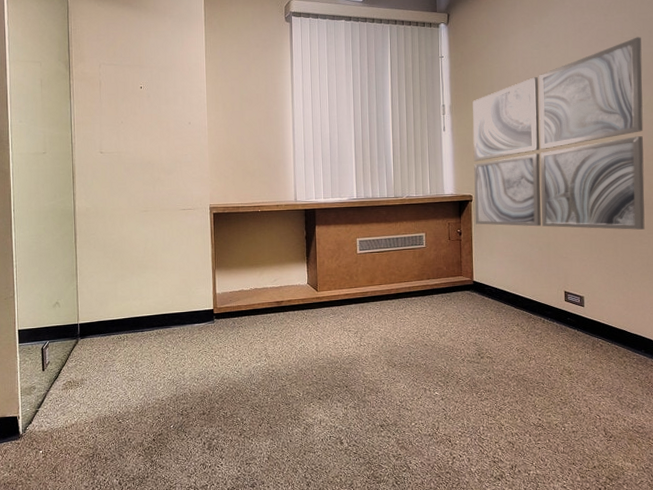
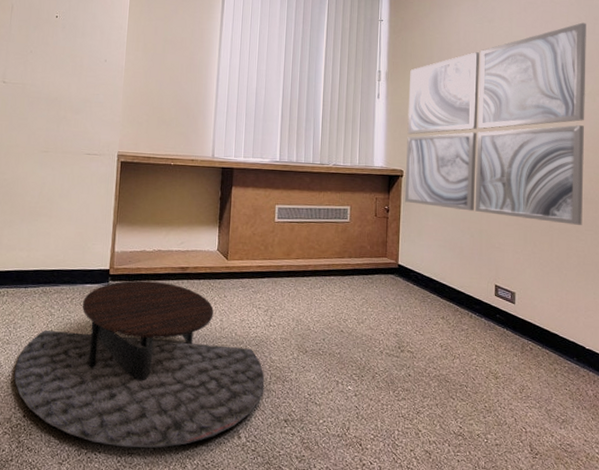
coffee table: none [141,316,360,459] -> present [14,280,265,448]

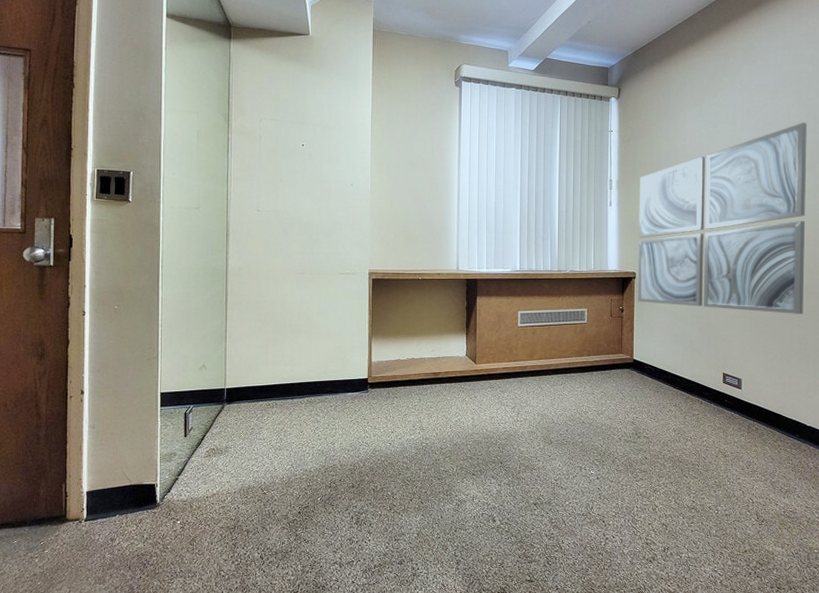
coffee table: present [14,280,265,448] -> none [288,387,515,535]

